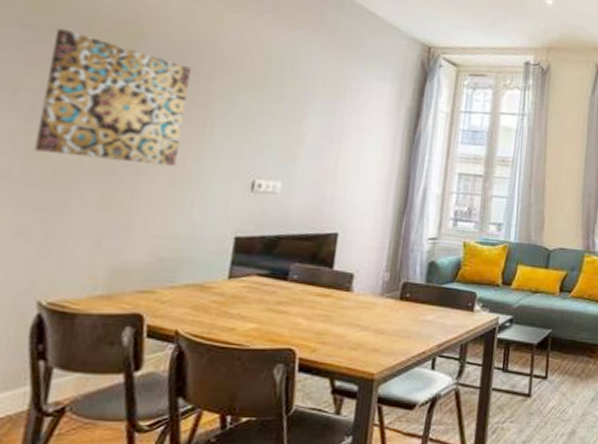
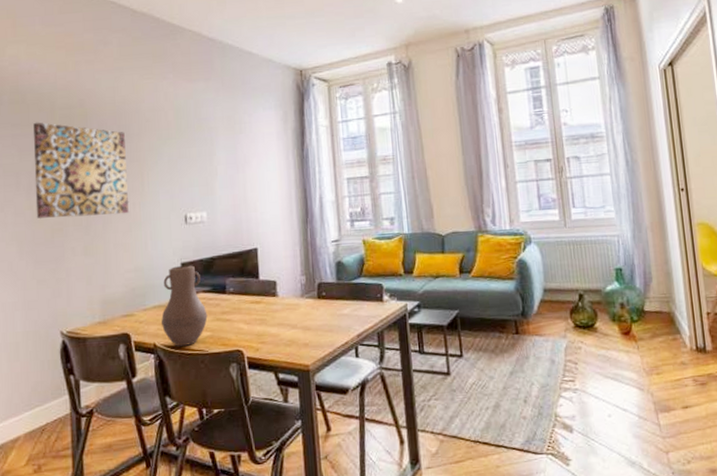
vase: none [192,240,258,337] -> present [161,265,208,346]

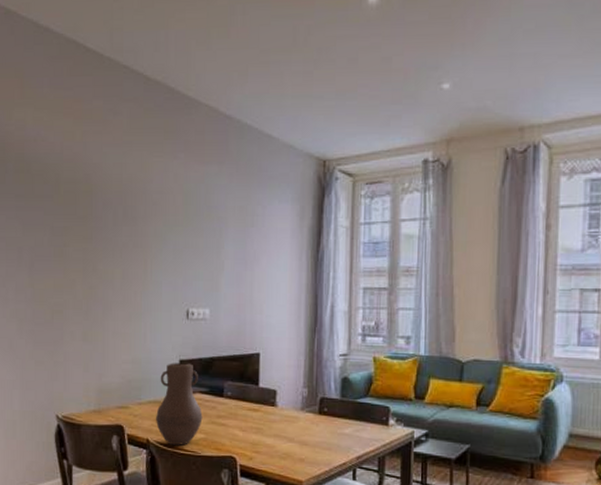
wall art: present [33,122,129,220] -> none [37,195,131,302]

